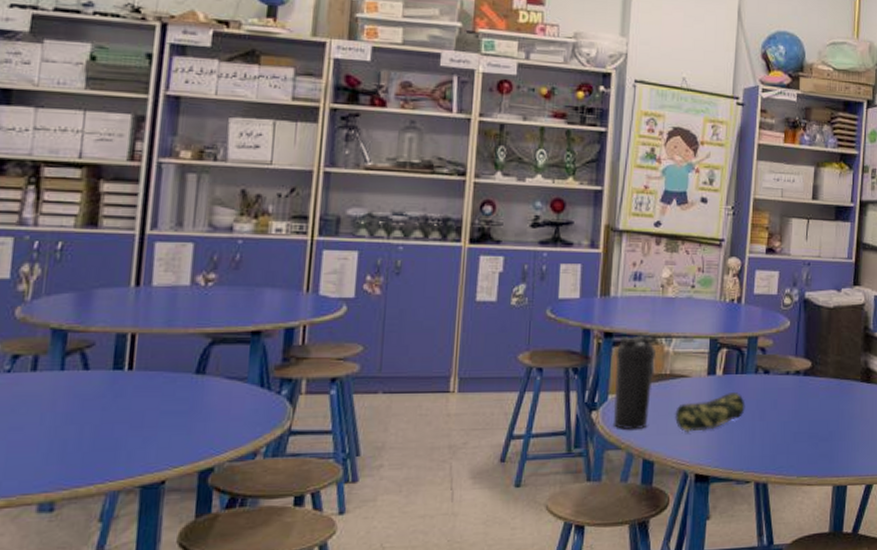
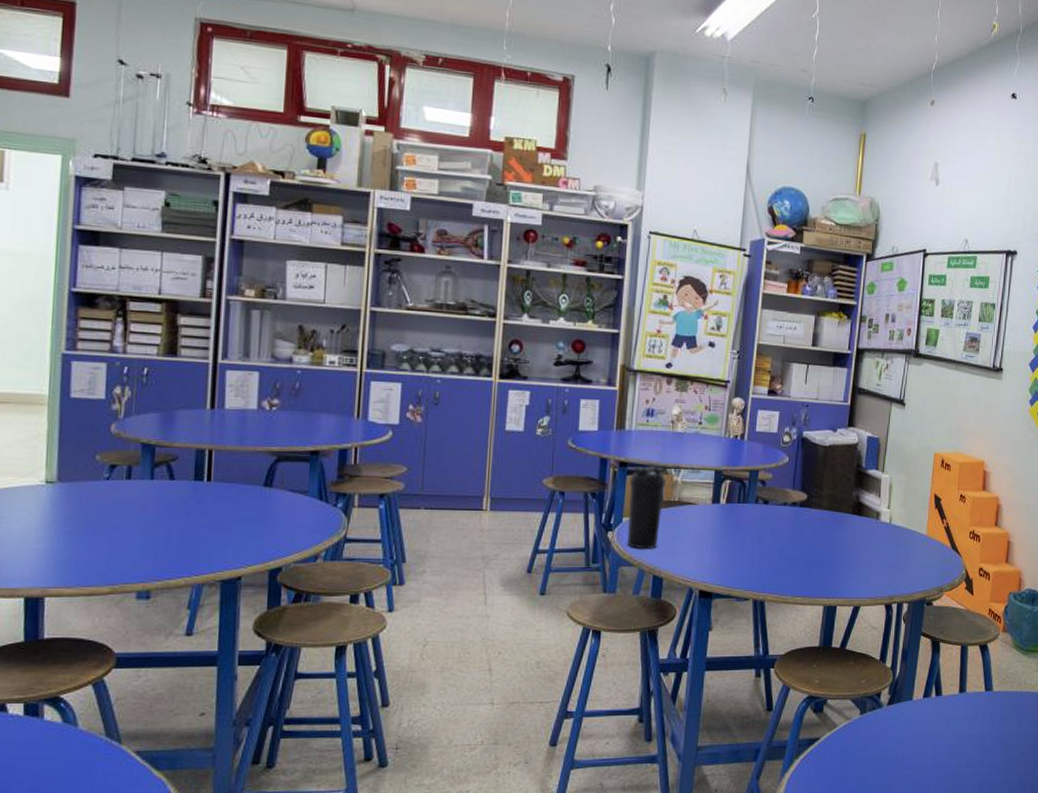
pencil case: present [675,391,745,433] -> none [682,518,746,554]

